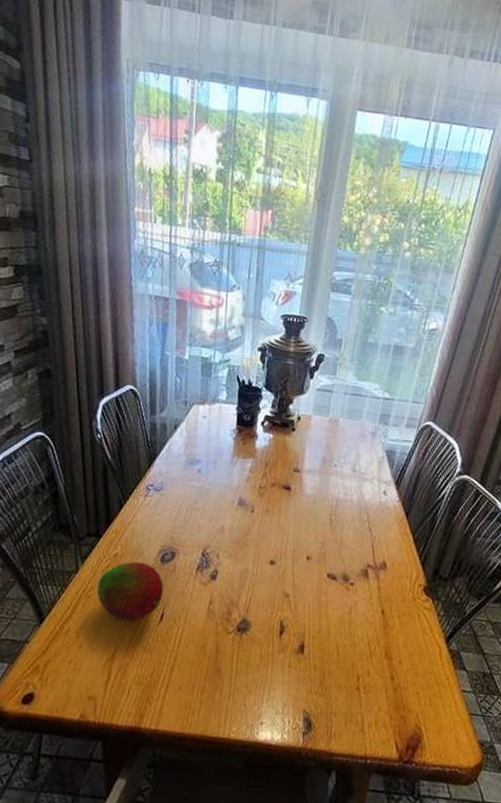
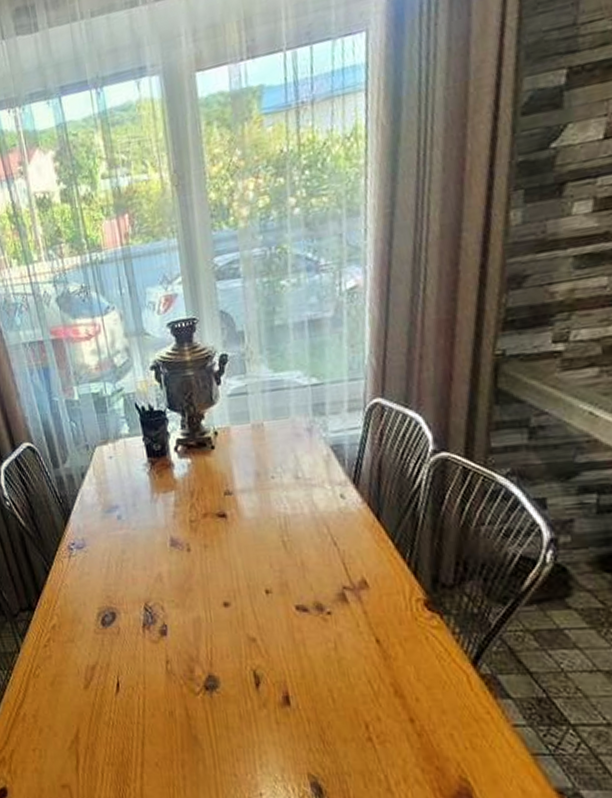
fruit: present [97,561,164,620] -> none [43,629,114,695]

